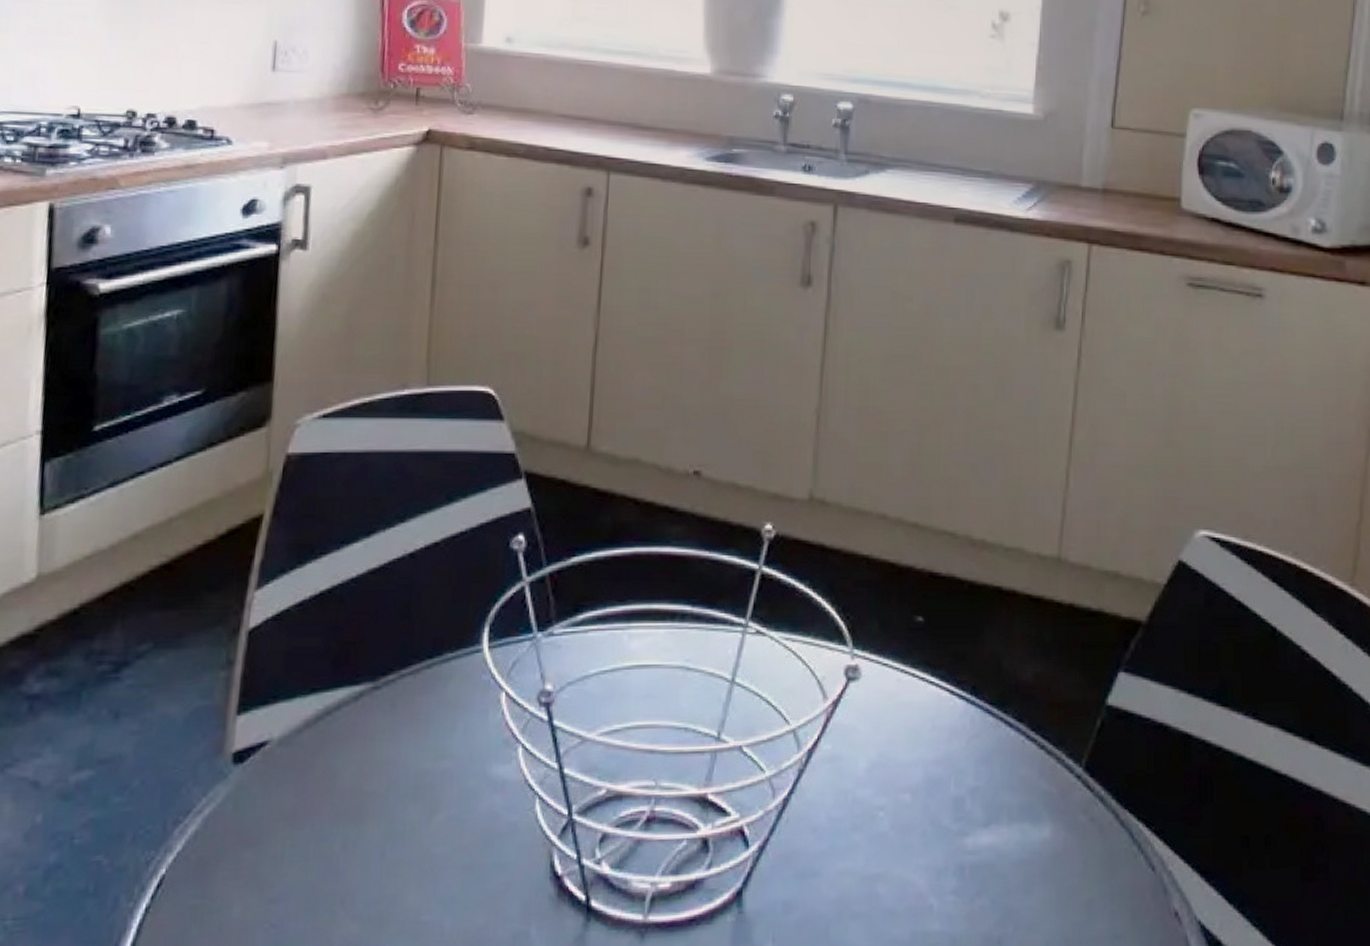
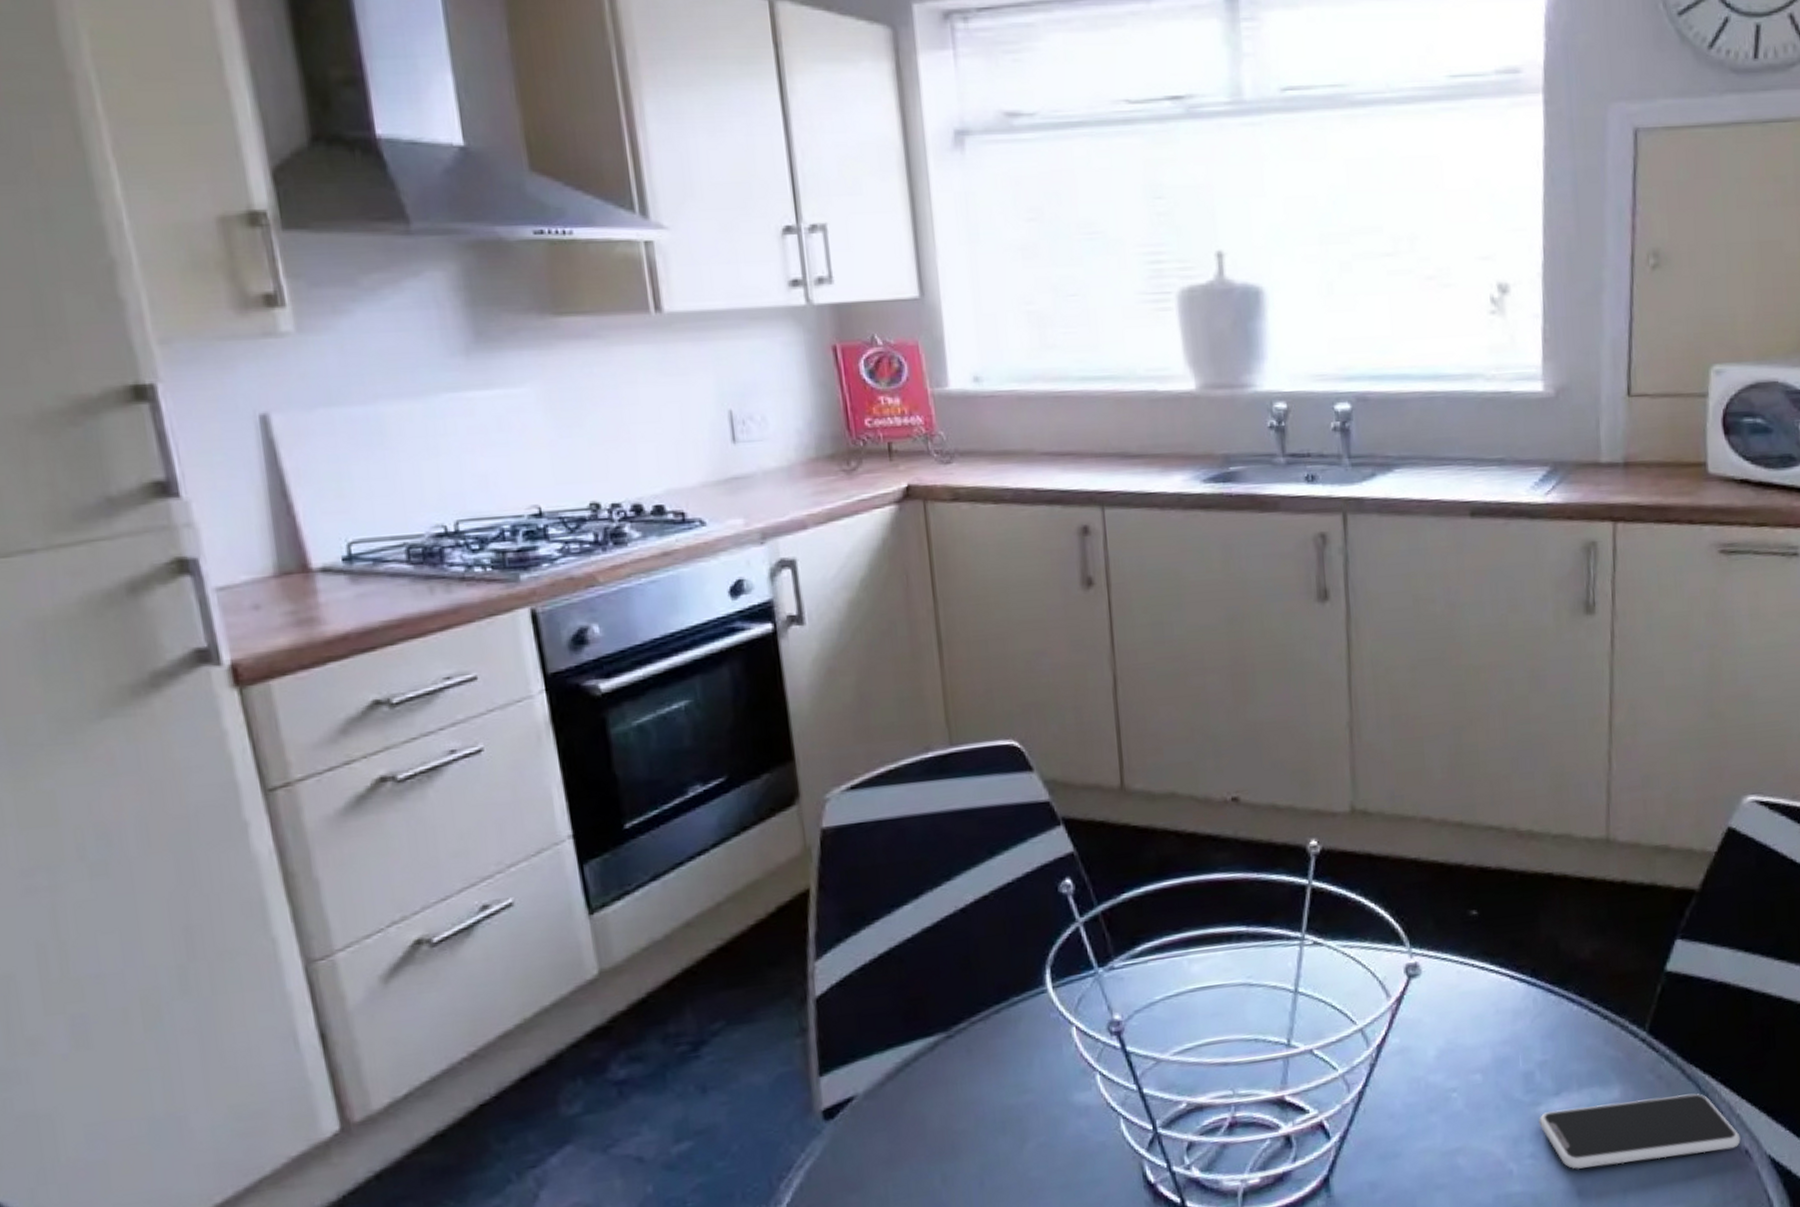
smartphone: none [965,842,1171,913] -> present [1539,1093,1741,1169]

